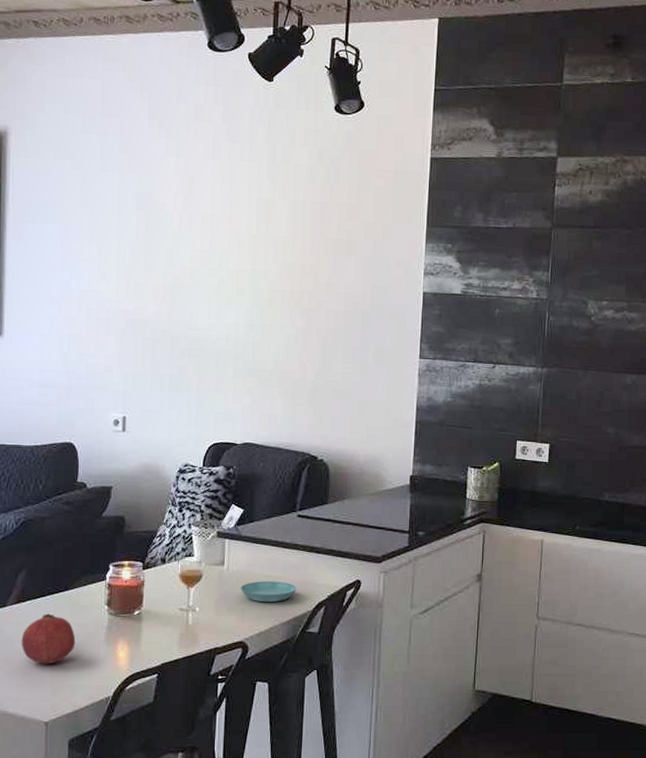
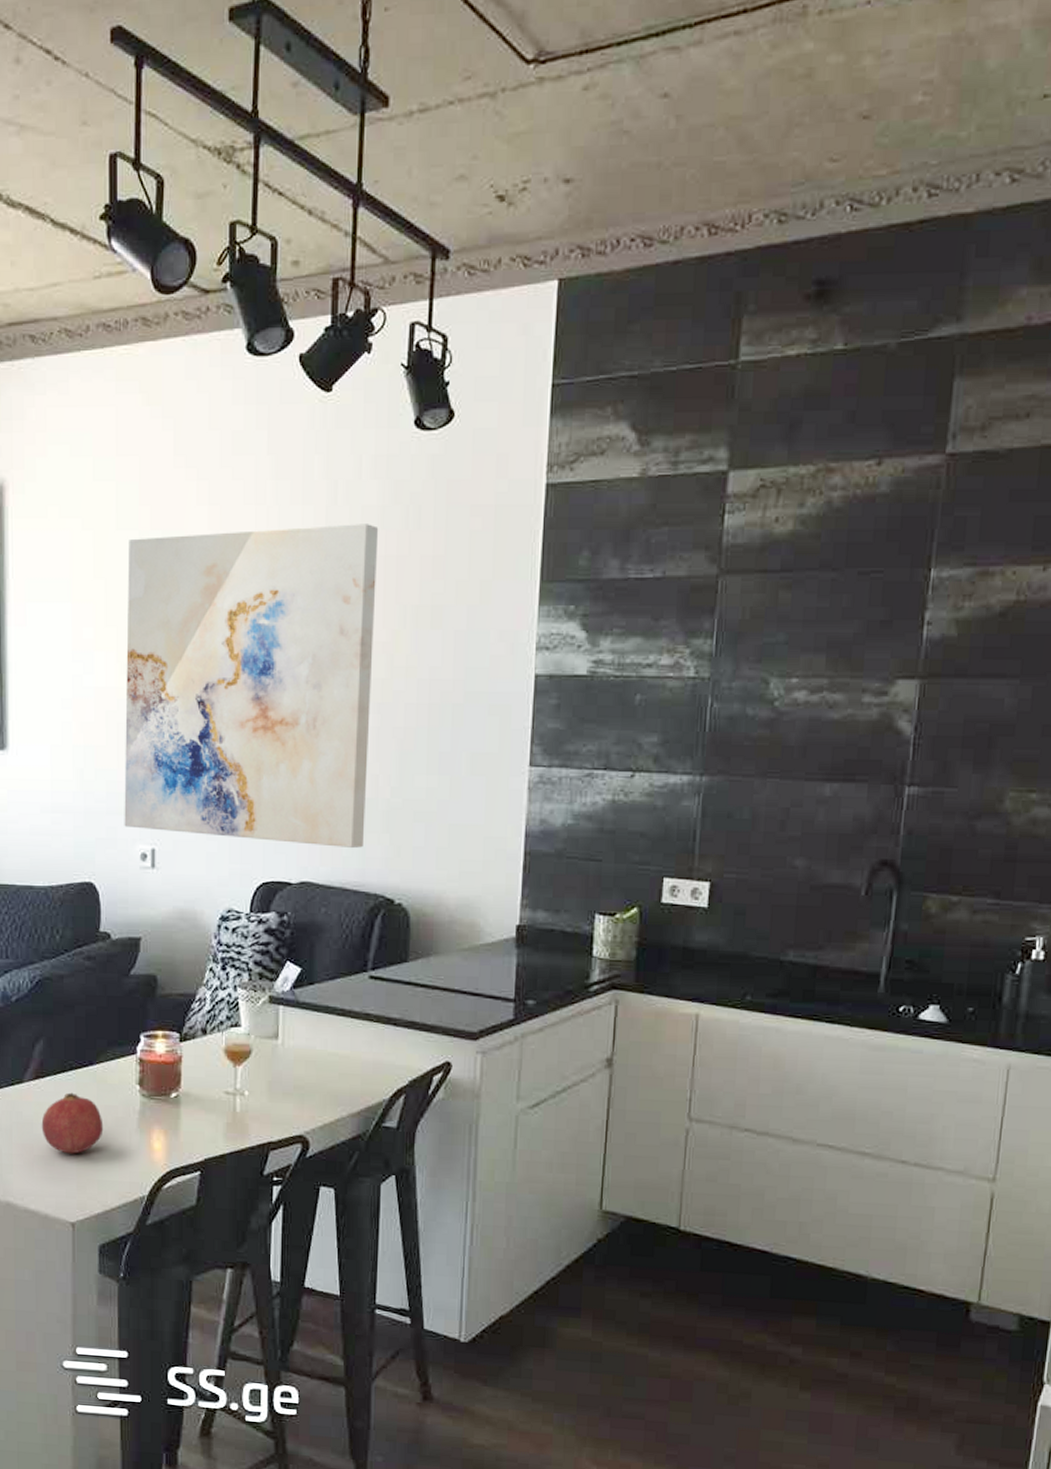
wall art: none [100,177,308,417] -> present [124,524,379,848]
saucer: present [240,581,297,602] -> none [298,1059,370,1087]

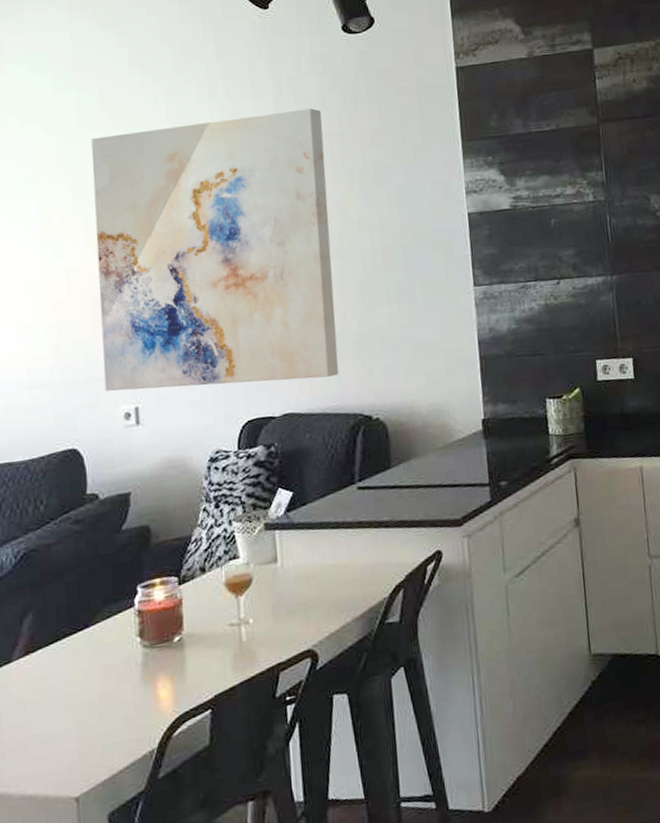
fruit: present [41,1092,104,1154] -> none [34,660,105,726]

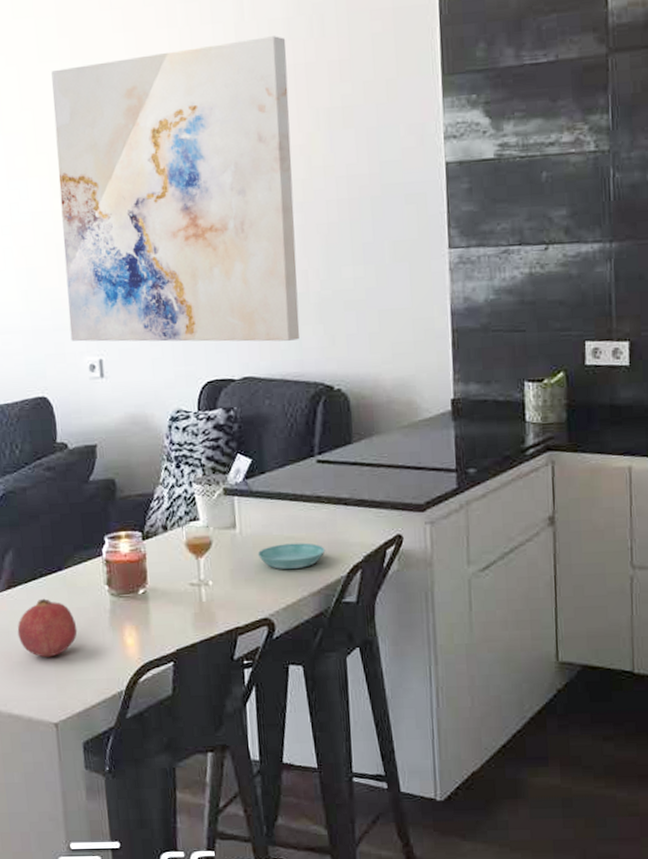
fruit: none [34,660,105,726] -> present [17,598,78,658]
saucer: none [299,568,368,598] -> present [257,542,326,569]

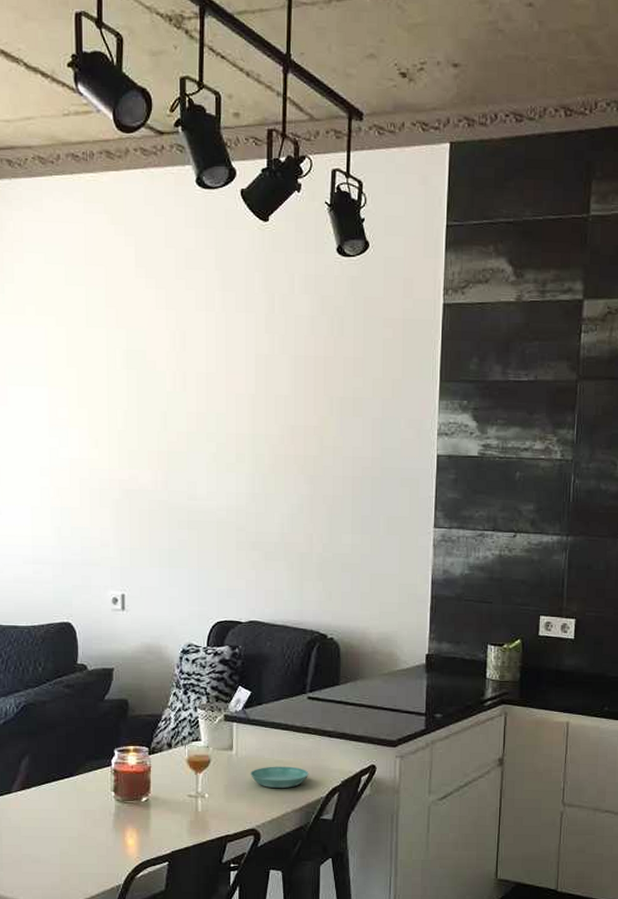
fruit: present [17,598,78,658] -> none [28,800,83,852]
wall art: present [51,36,300,342] -> none [97,329,309,593]

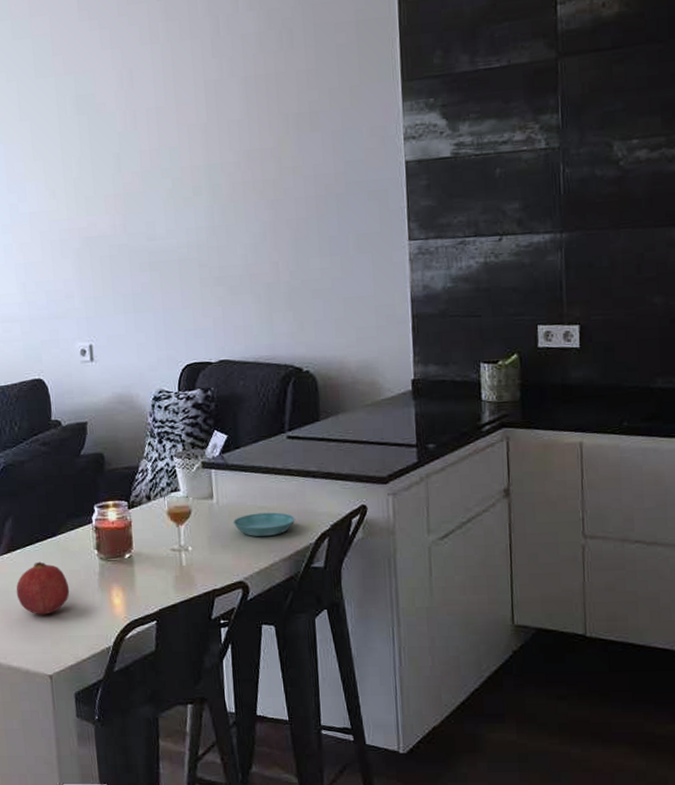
fruit: none [28,800,83,852] -> present [16,561,70,615]

